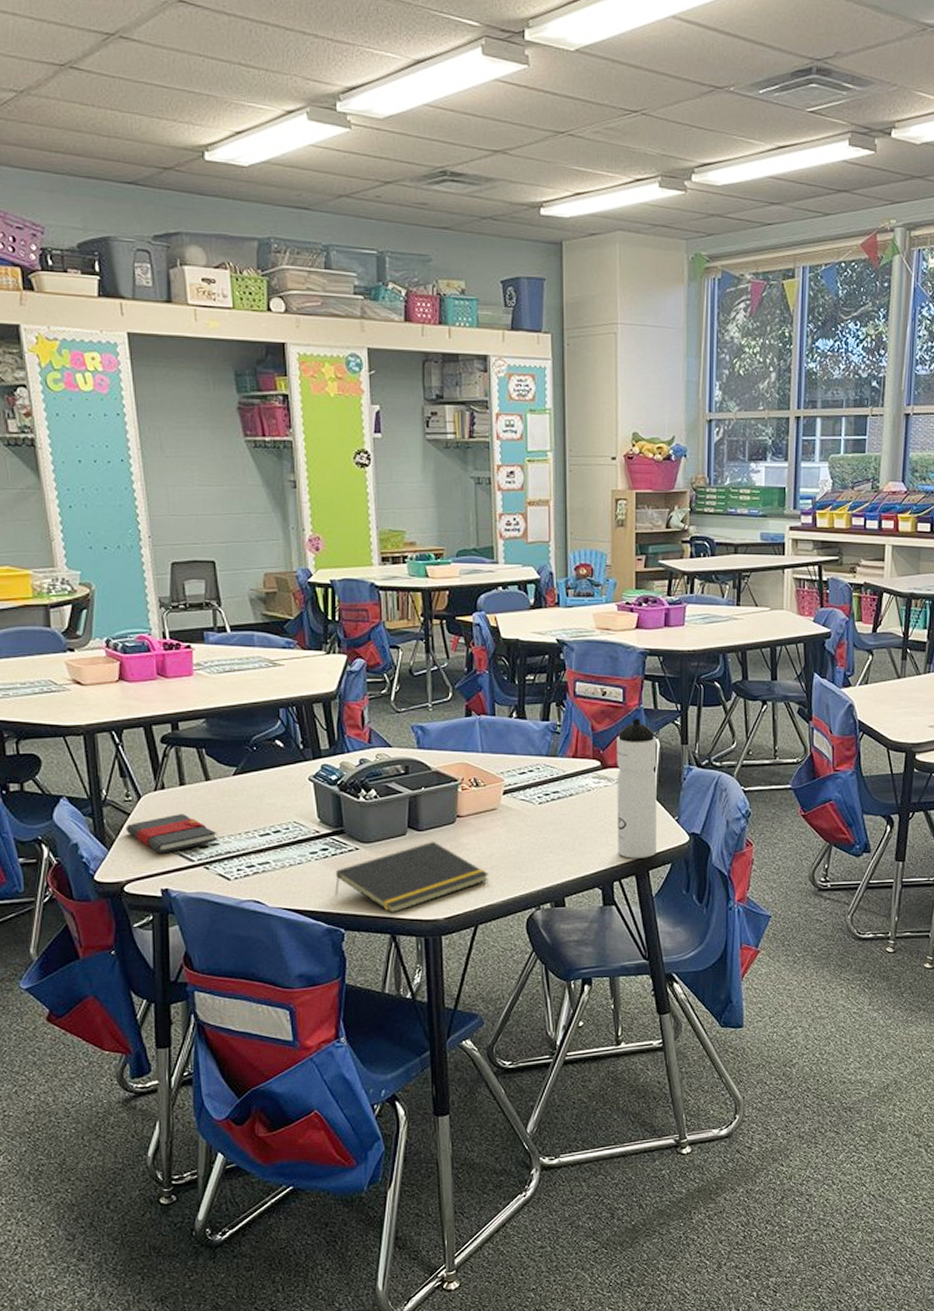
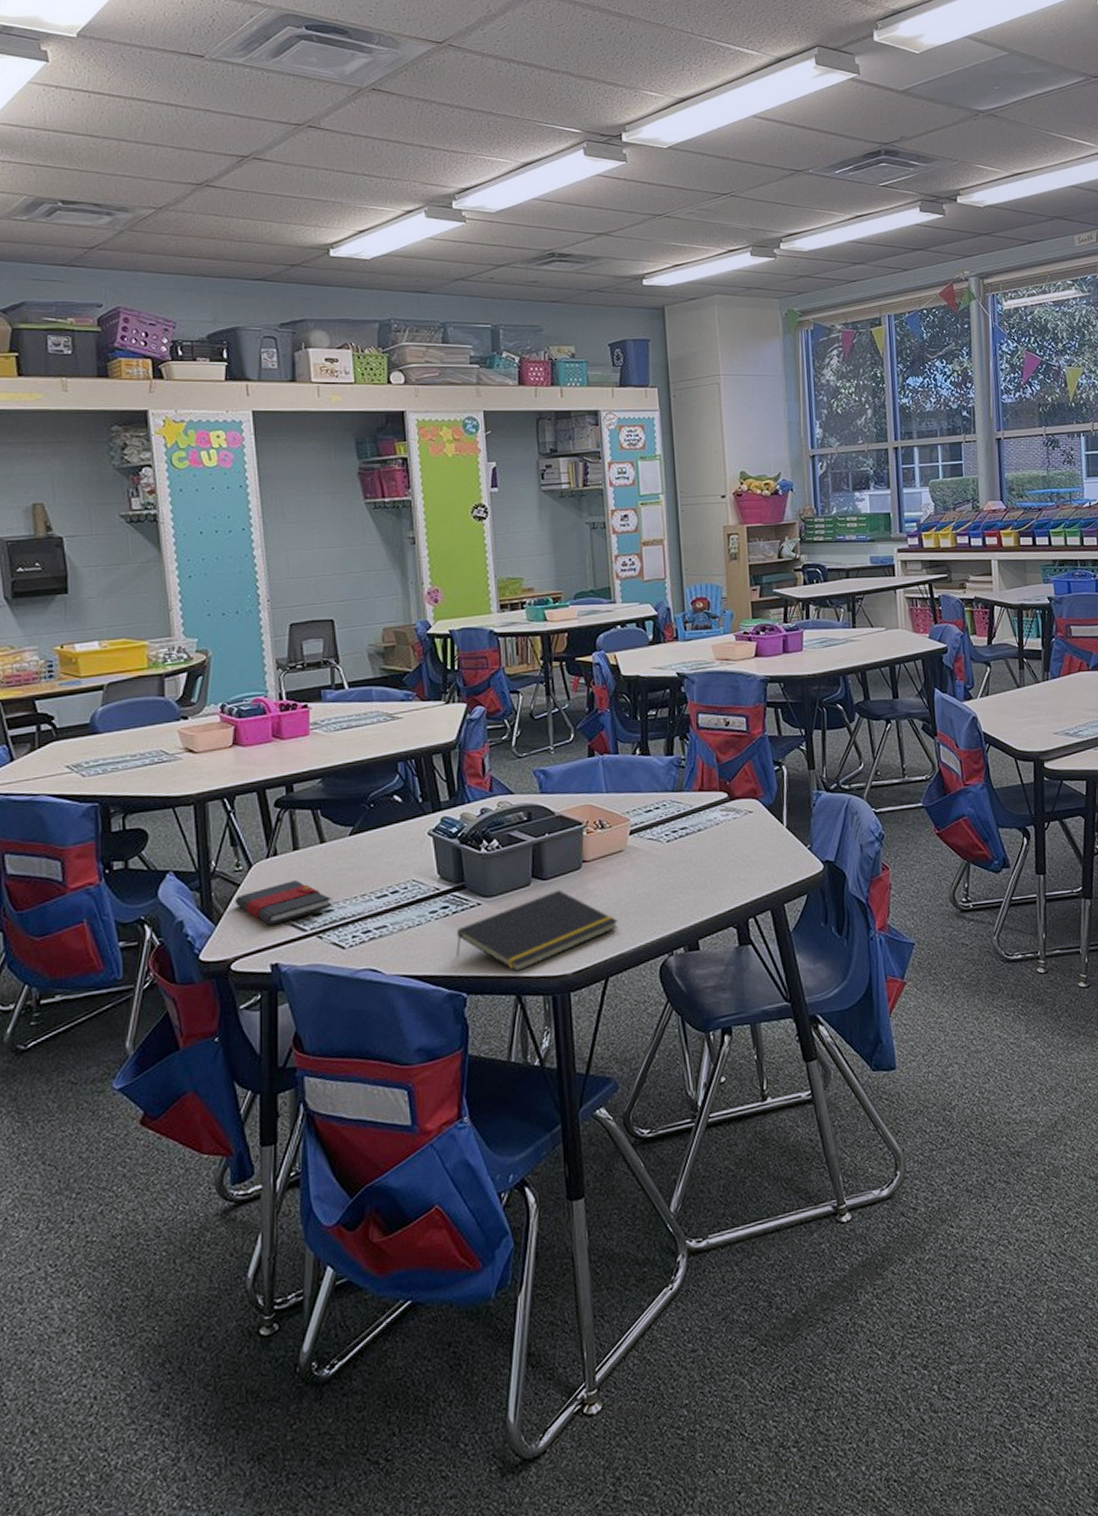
water bottle: present [617,718,657,858] -> none [743,746,791,893]

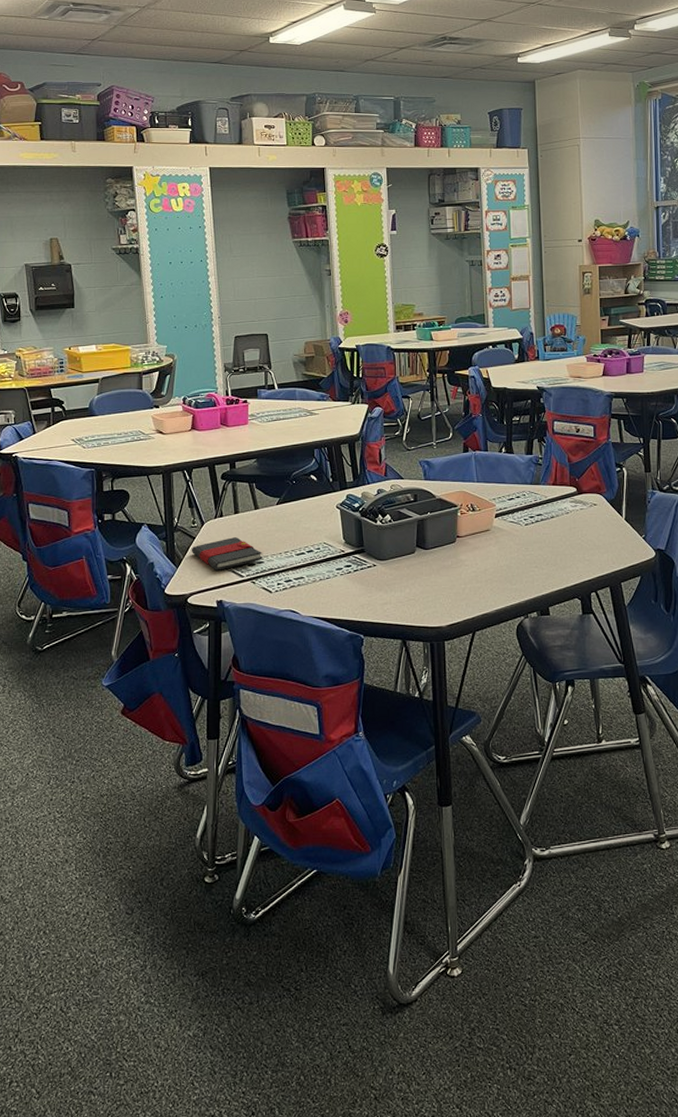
notepad: present [456,889,619,972] -> none [356,558,485,621]

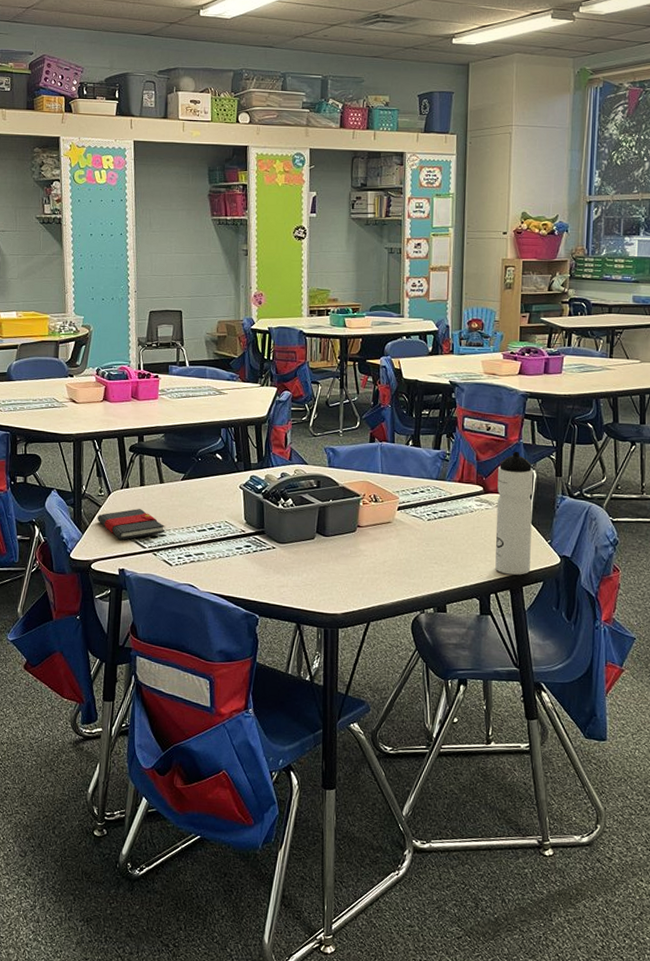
water bottle: none [590,450,627,572] -> present [495,451,534,575]

